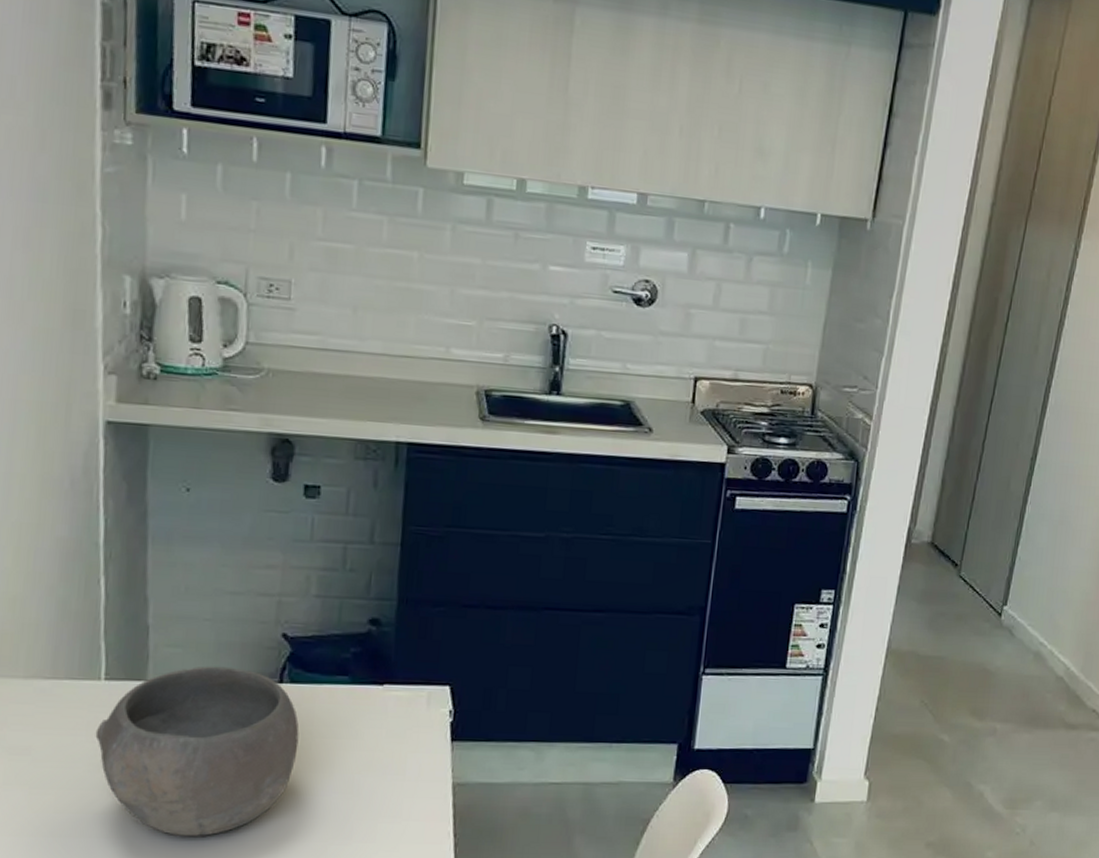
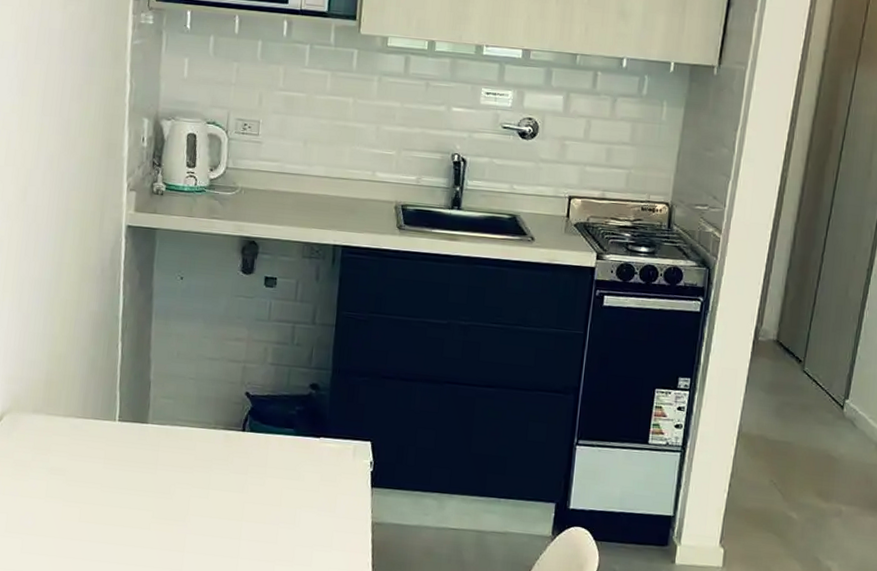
bowl: present [95,666,299,837] -> none [110,414,256,549]

